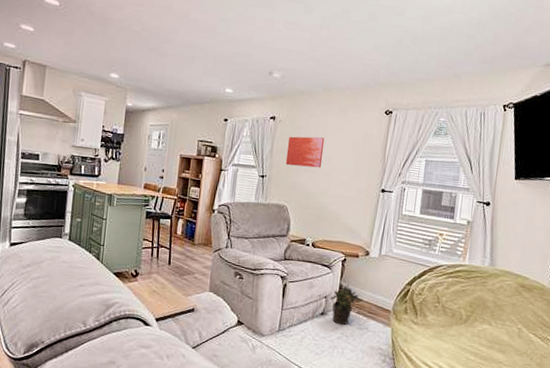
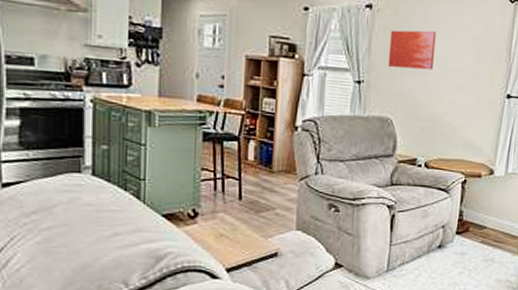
potted plant: present [330,284,359,325] -> none [449,209,483,258]

